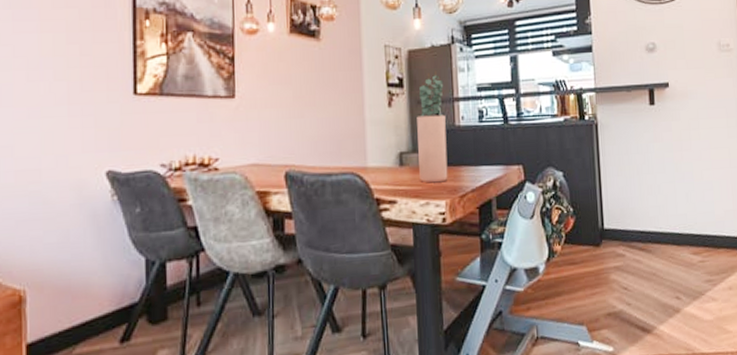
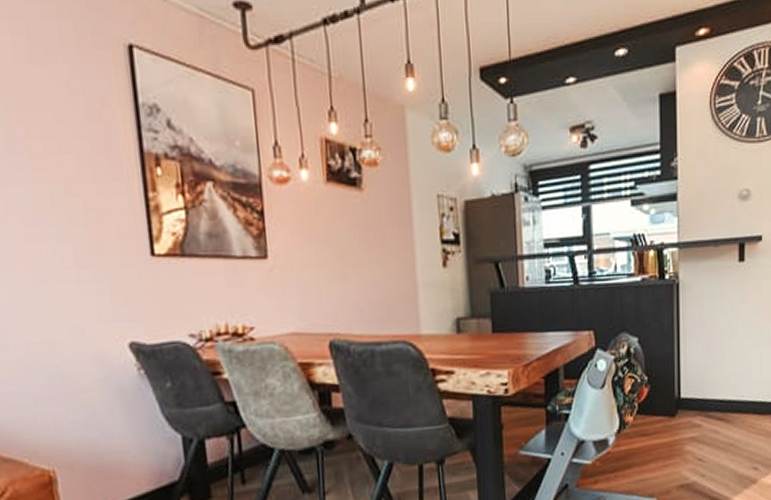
vase: present [417,70,448,184] -> none [475,223,511,352]

